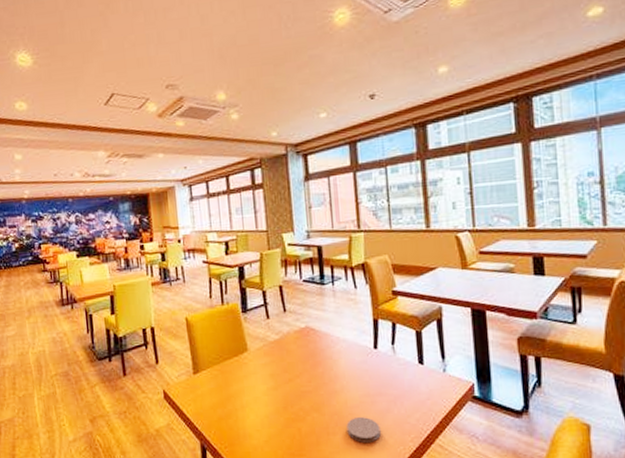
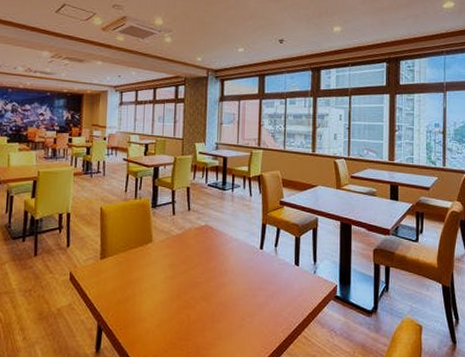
coaster: present [346,417,381,443] -> none [229,308,258,331]

